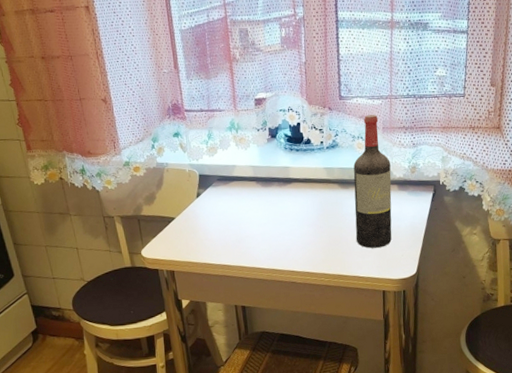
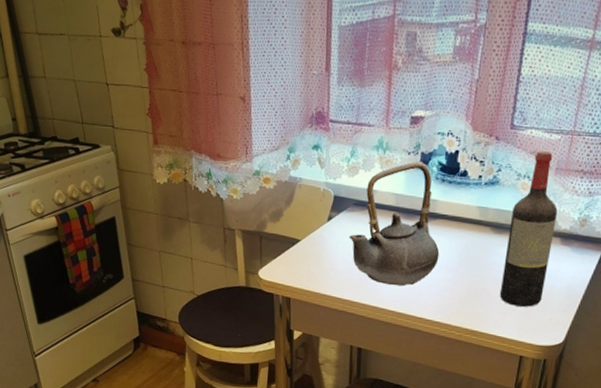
teapot: none [218,136,299,246] -> present [349,161,440,286]

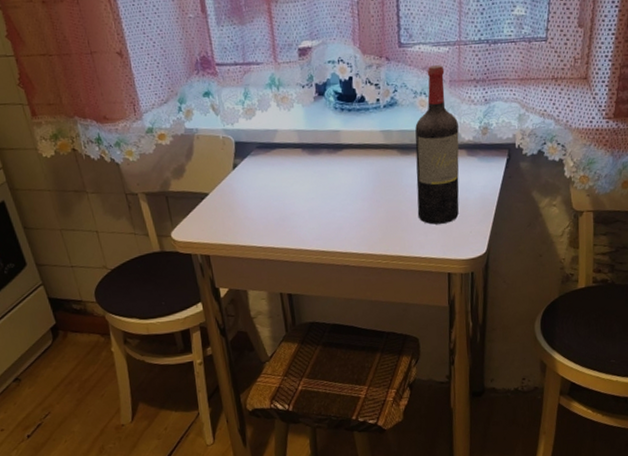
teapot: present [349,161,440,286] -> none [258,93,352,225]

